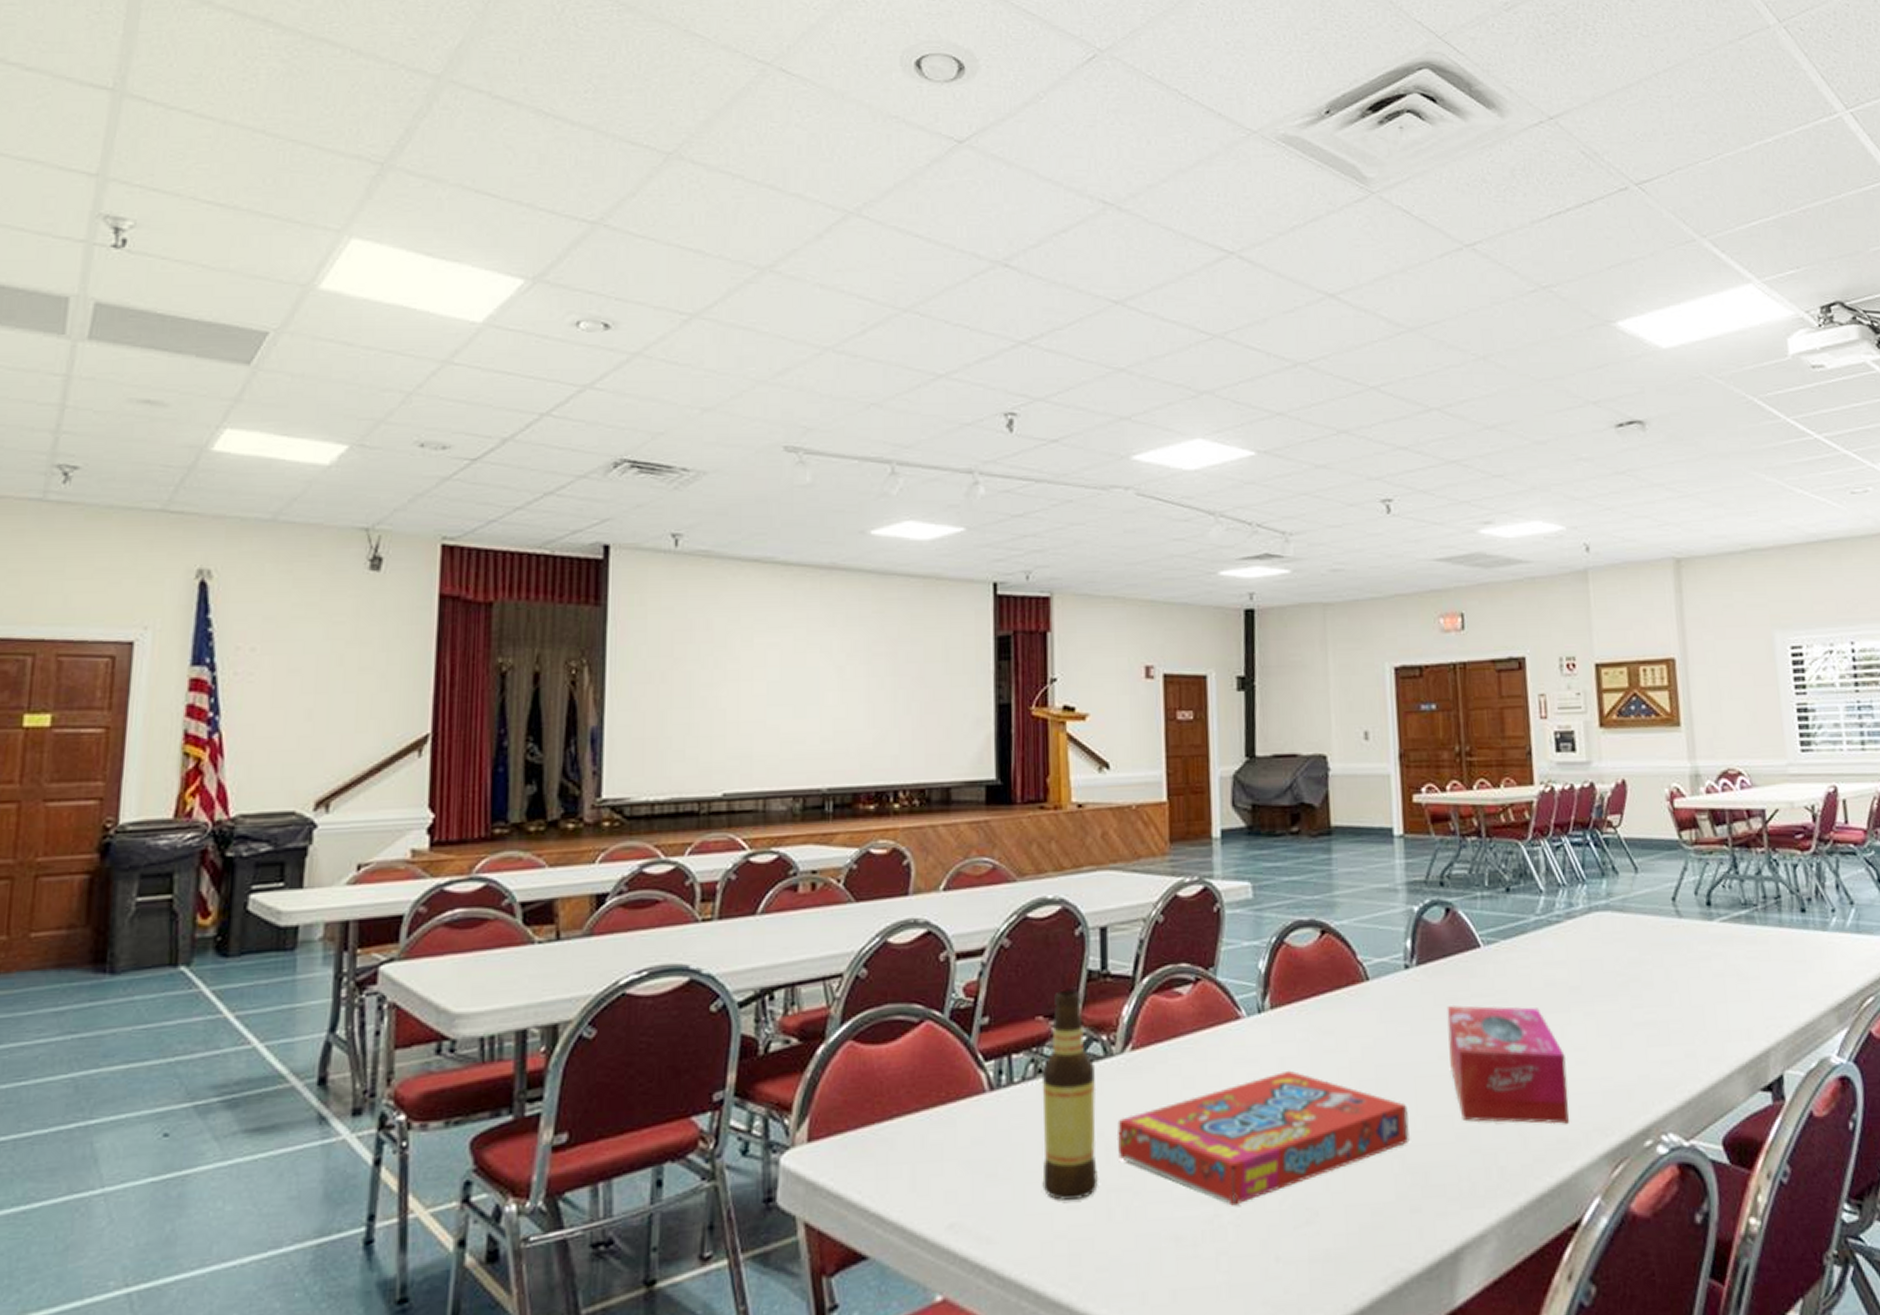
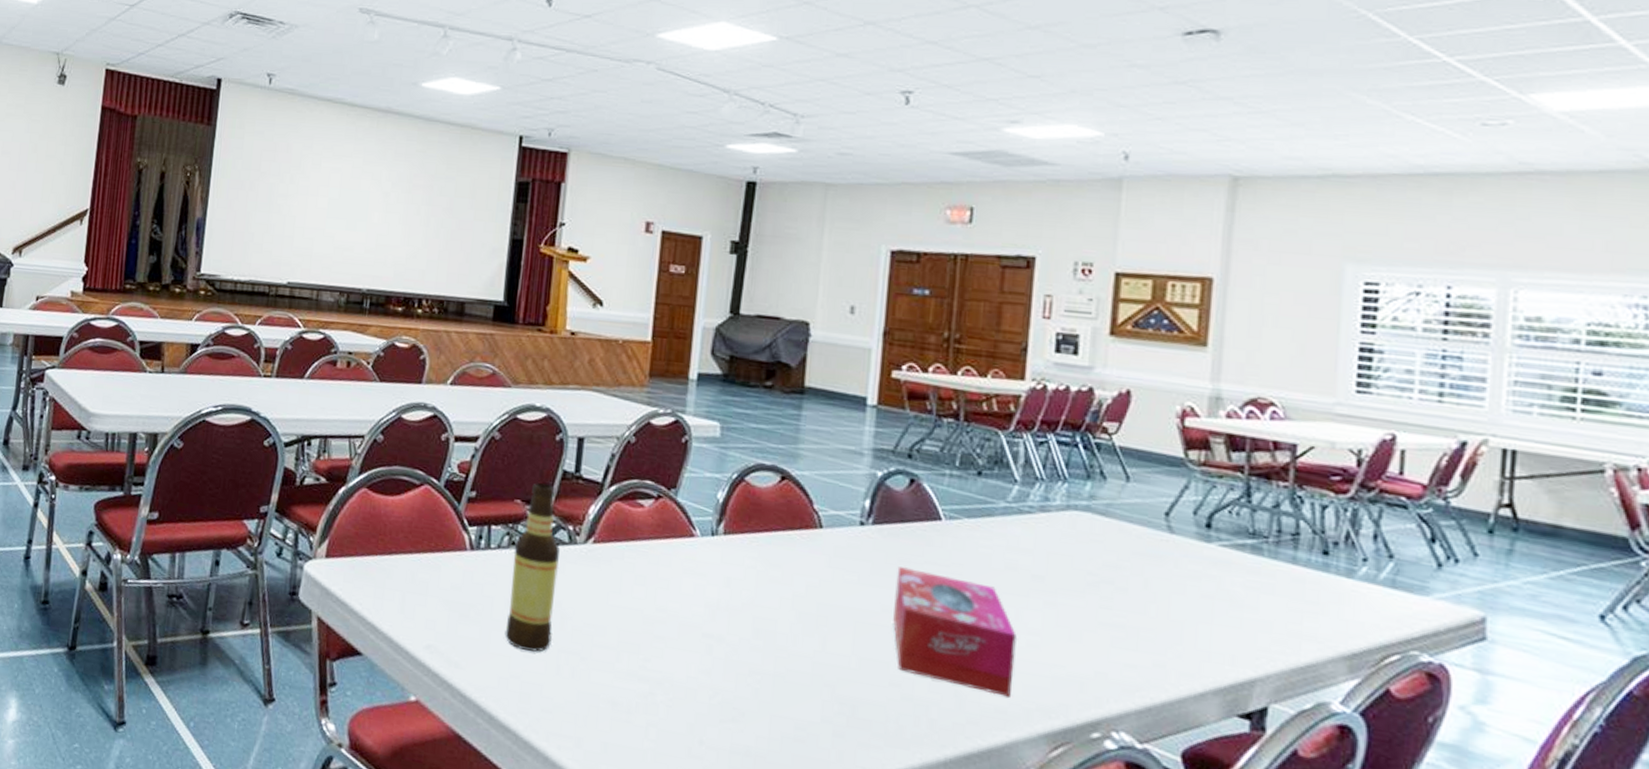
snack box: present [1116,1070,1410,1206] -> none [571,589,844,690]

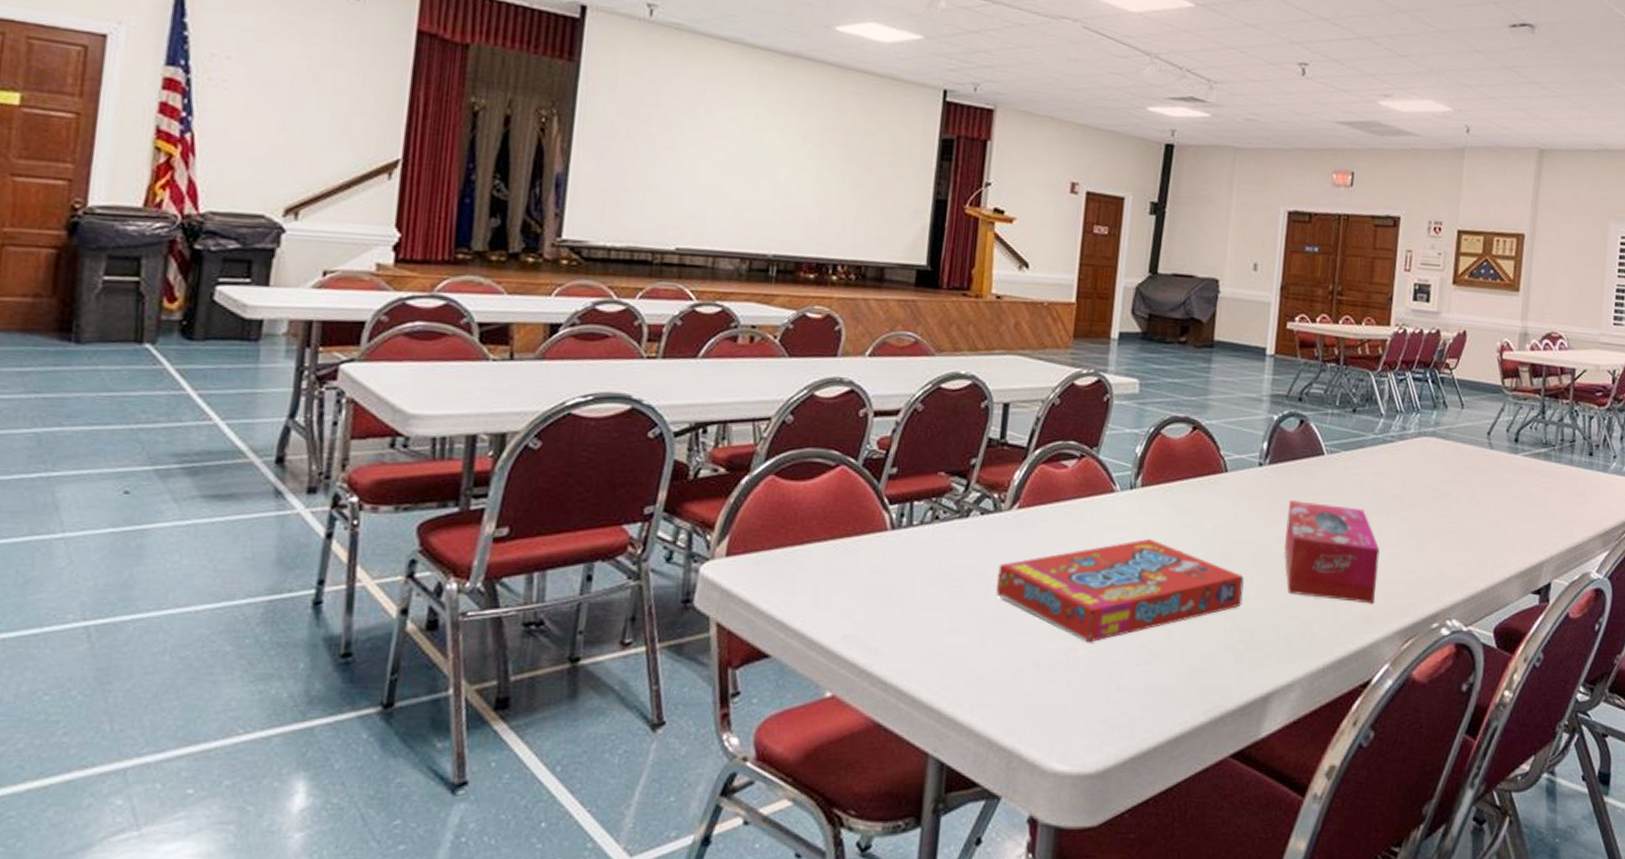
bottle: present [505,482,560,652] -> none [928,453,985,626]
snack box: none [571,589,844,690] -> present [996,538,1244,643]

